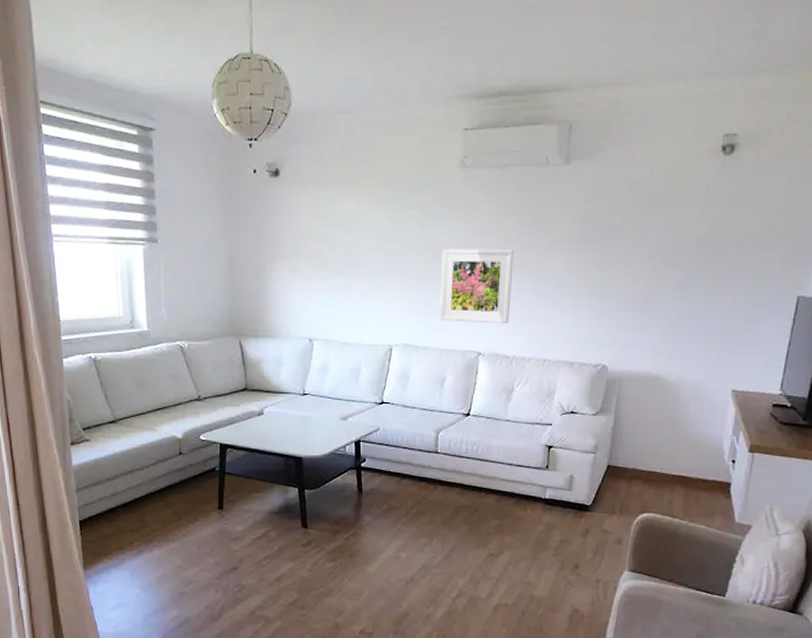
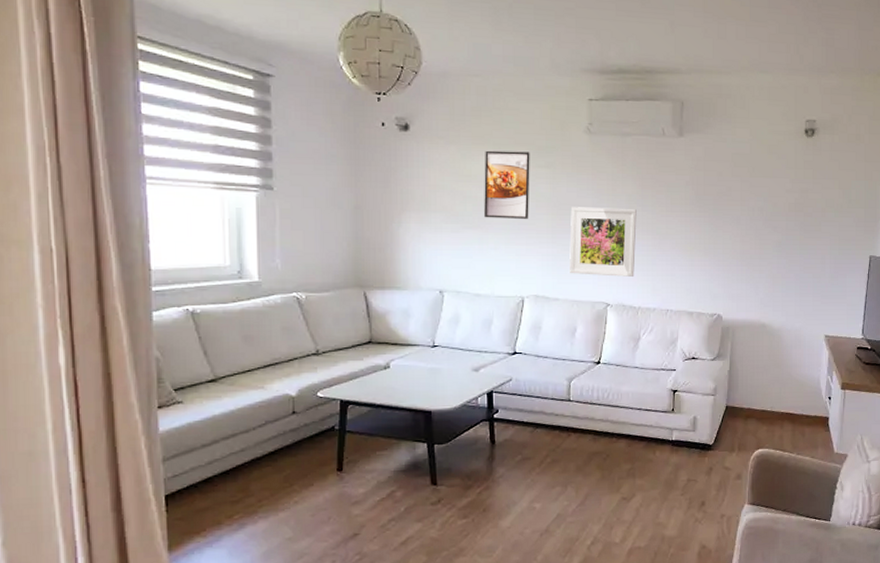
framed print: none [353,191,400,264] -> present [484,150,530,219]

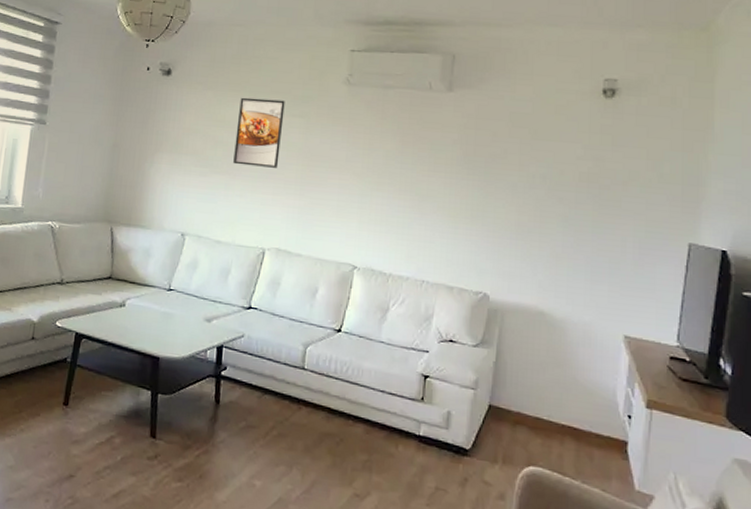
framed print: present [569,207,637,277] -> none [316,159,395,239]

